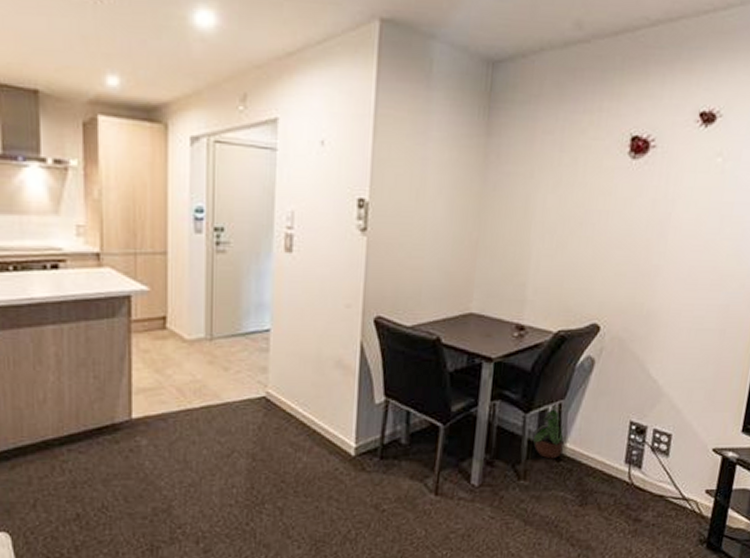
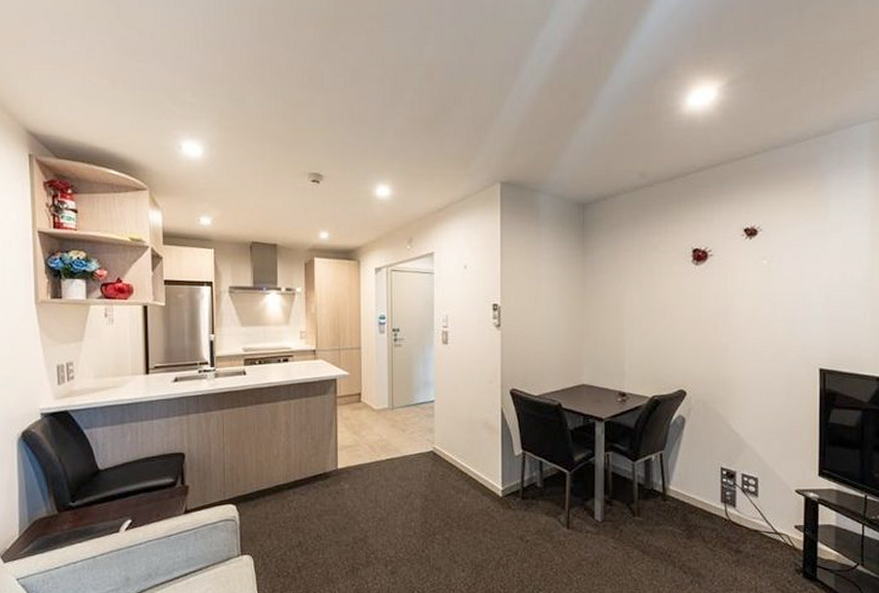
potted plant: present [533,404,566,459] -> none [643,454,670,499]

